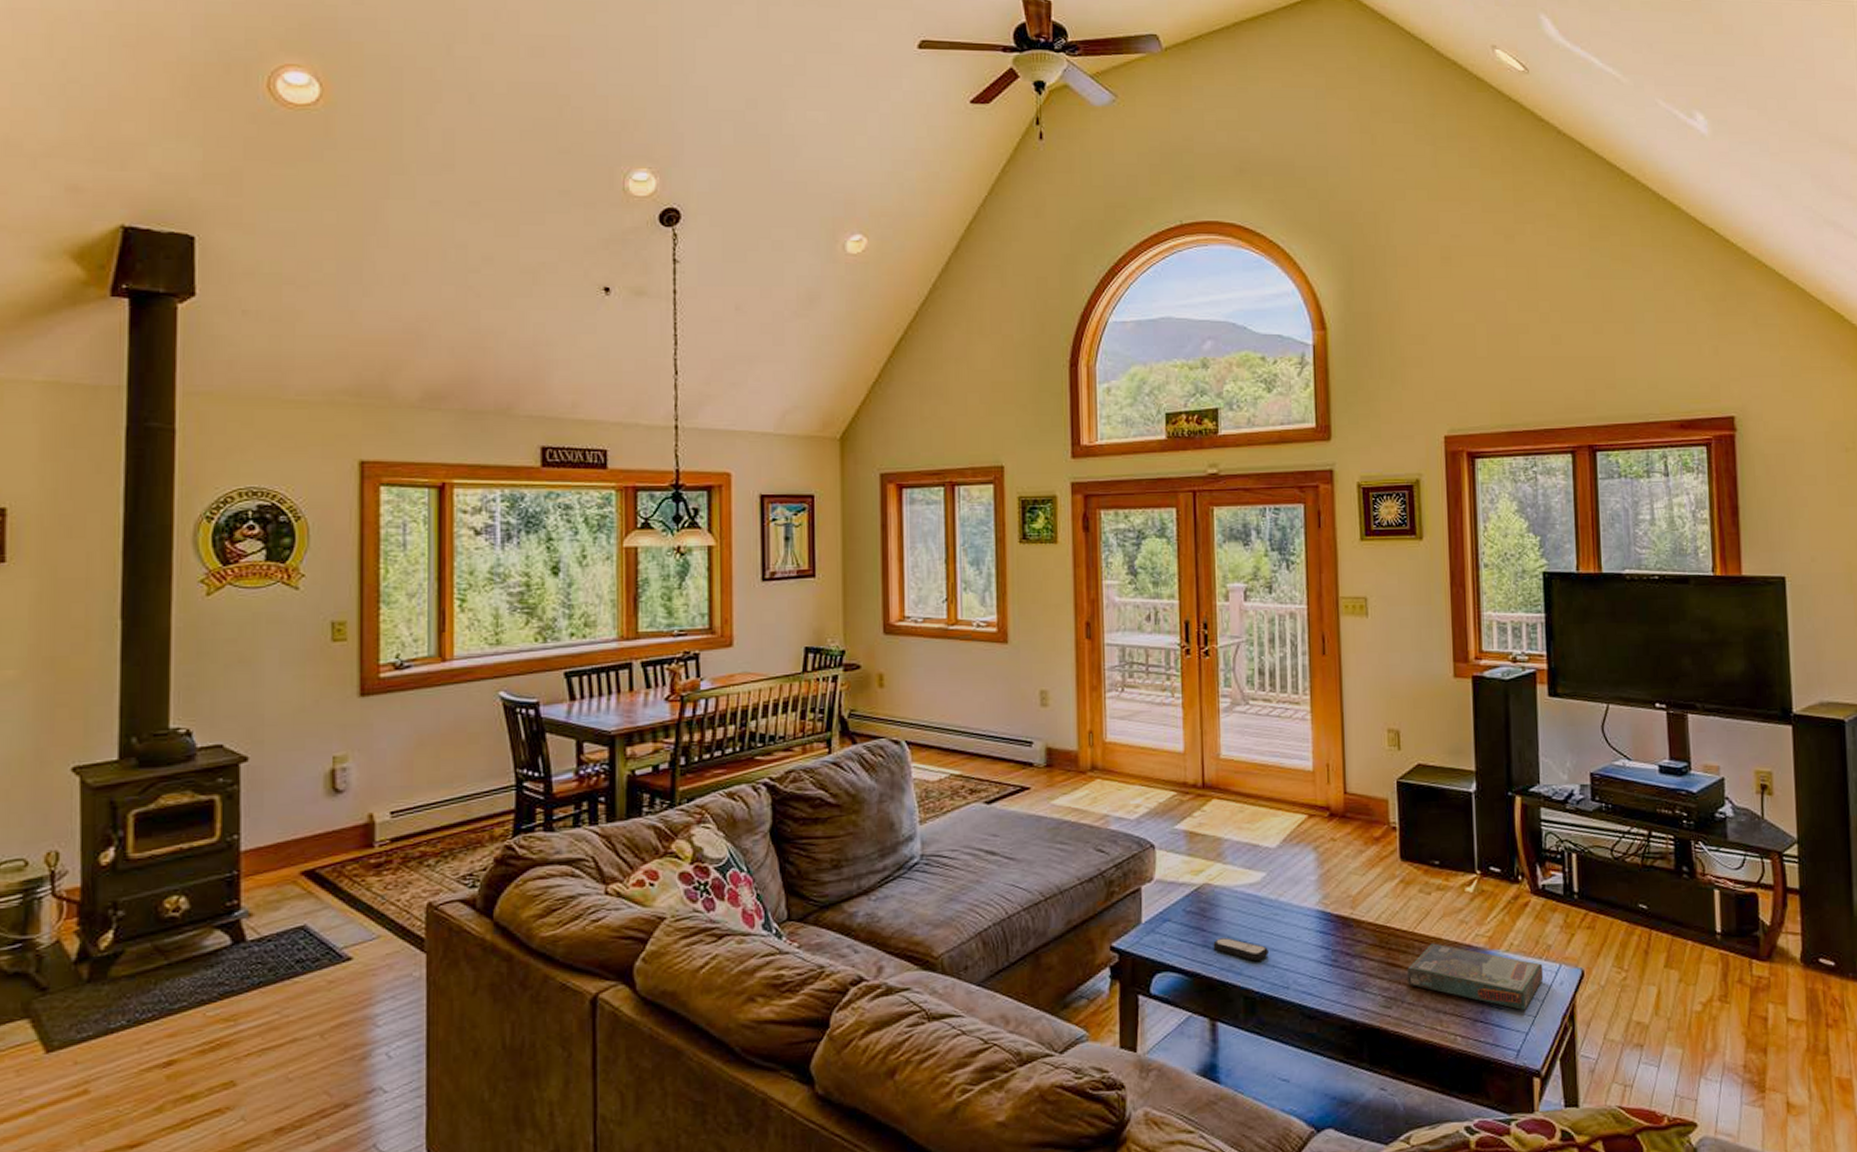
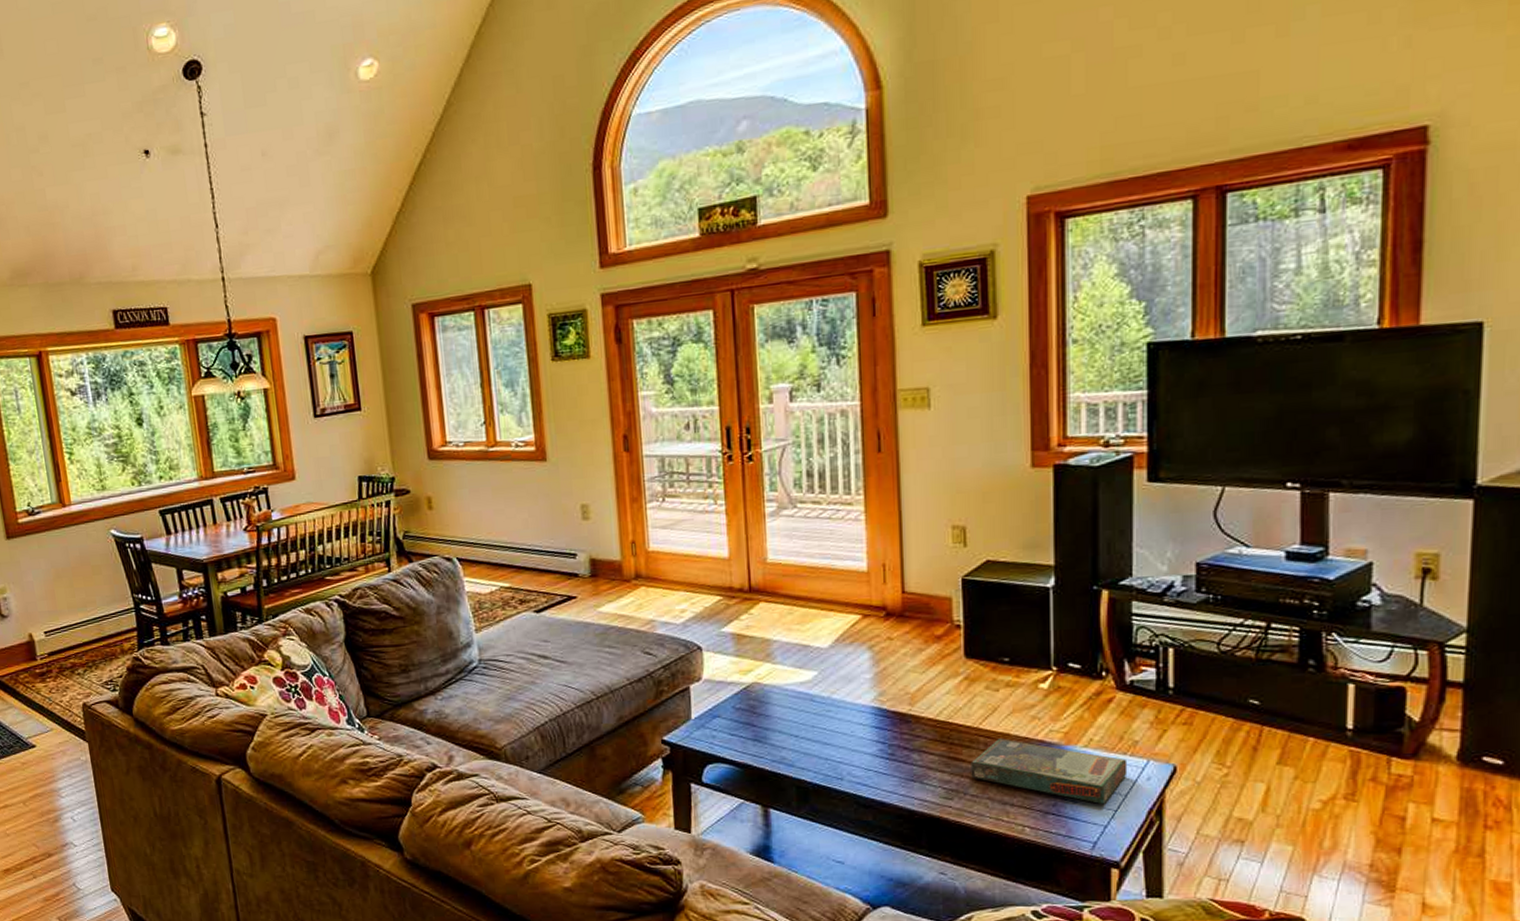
remote control: present [1213,938,1268,962] -> none [764,732,821,755]

